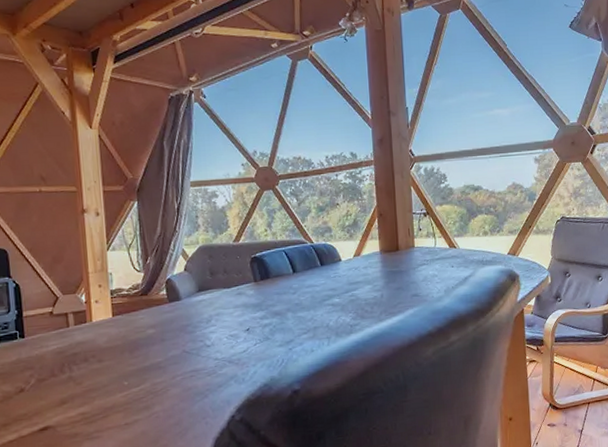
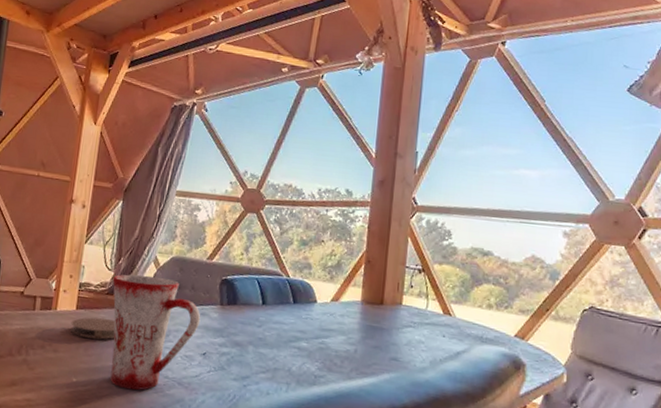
coaster: none [110,318,159,342] -> present [70,317,116,340]
mug: none [143,267,239,380] -> present [110,274,201,390]

